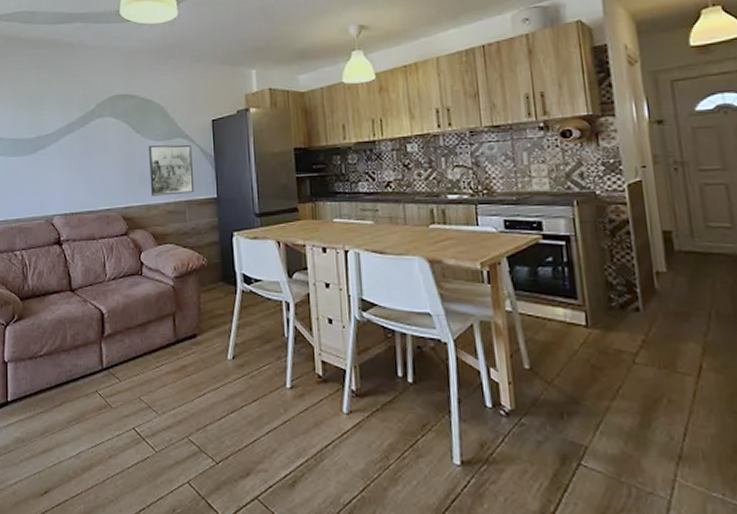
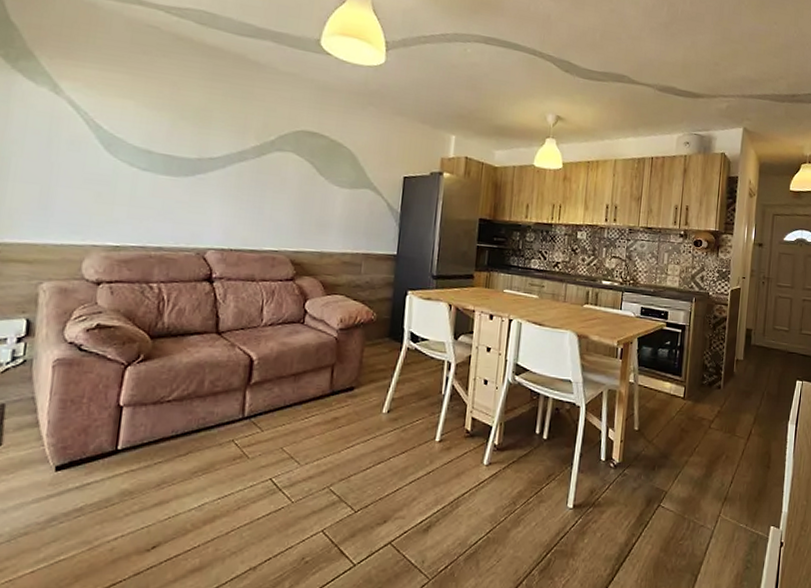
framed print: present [149,144,195,196] -> none [326,190,379,247]

